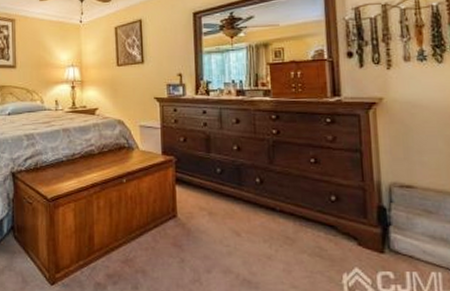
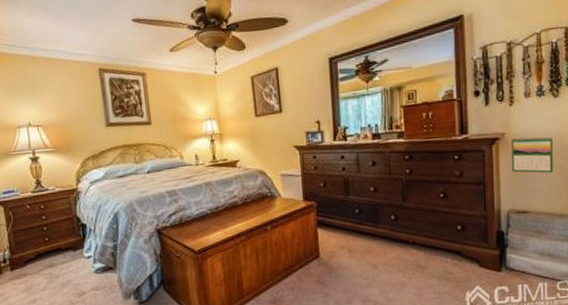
calendar: none [390,103,441,146] -> present [511,136,553,174]

